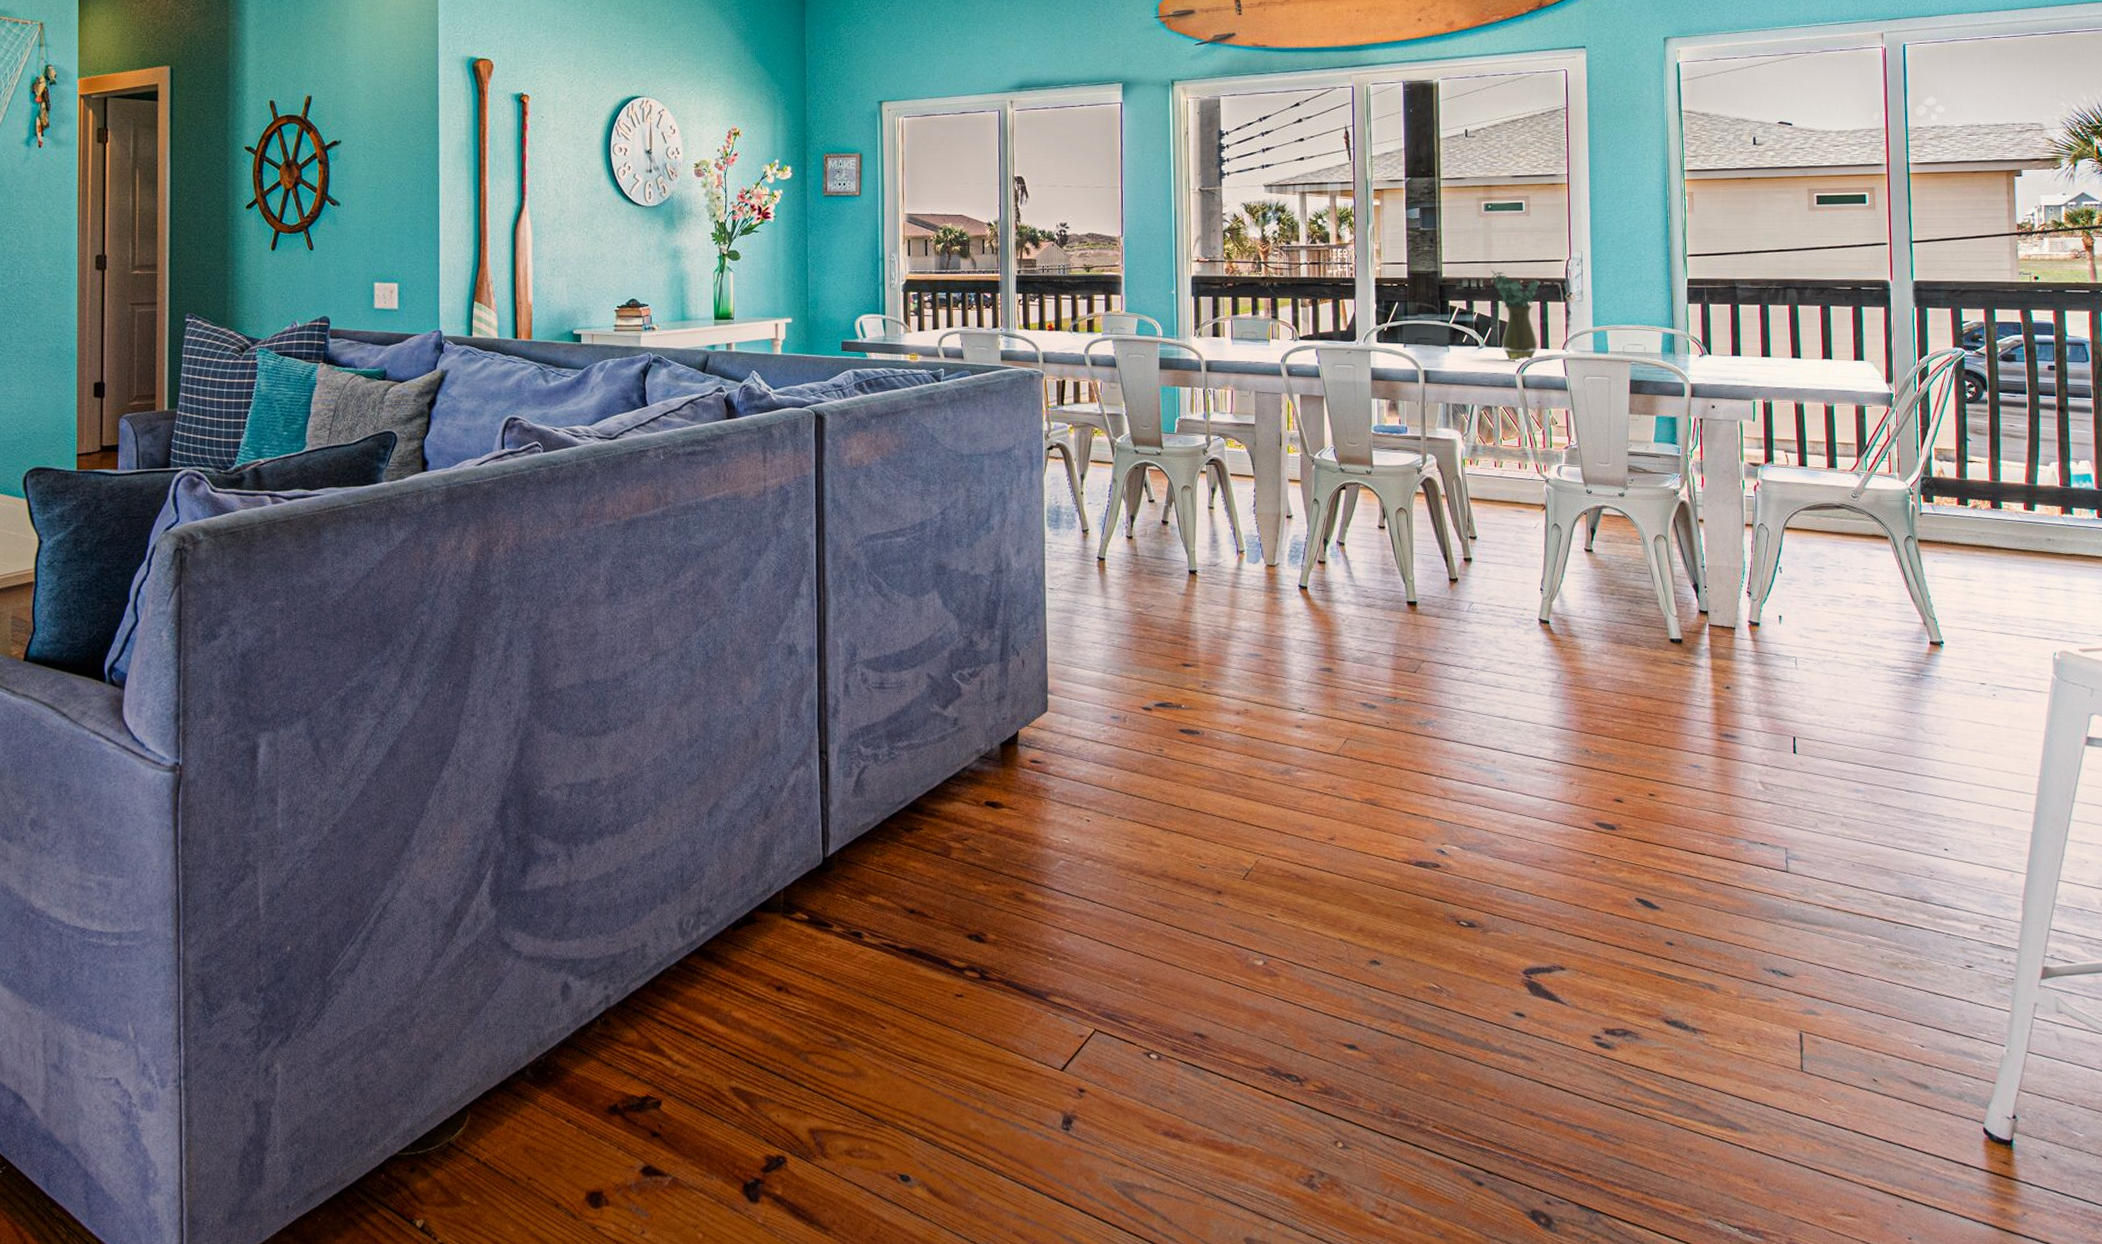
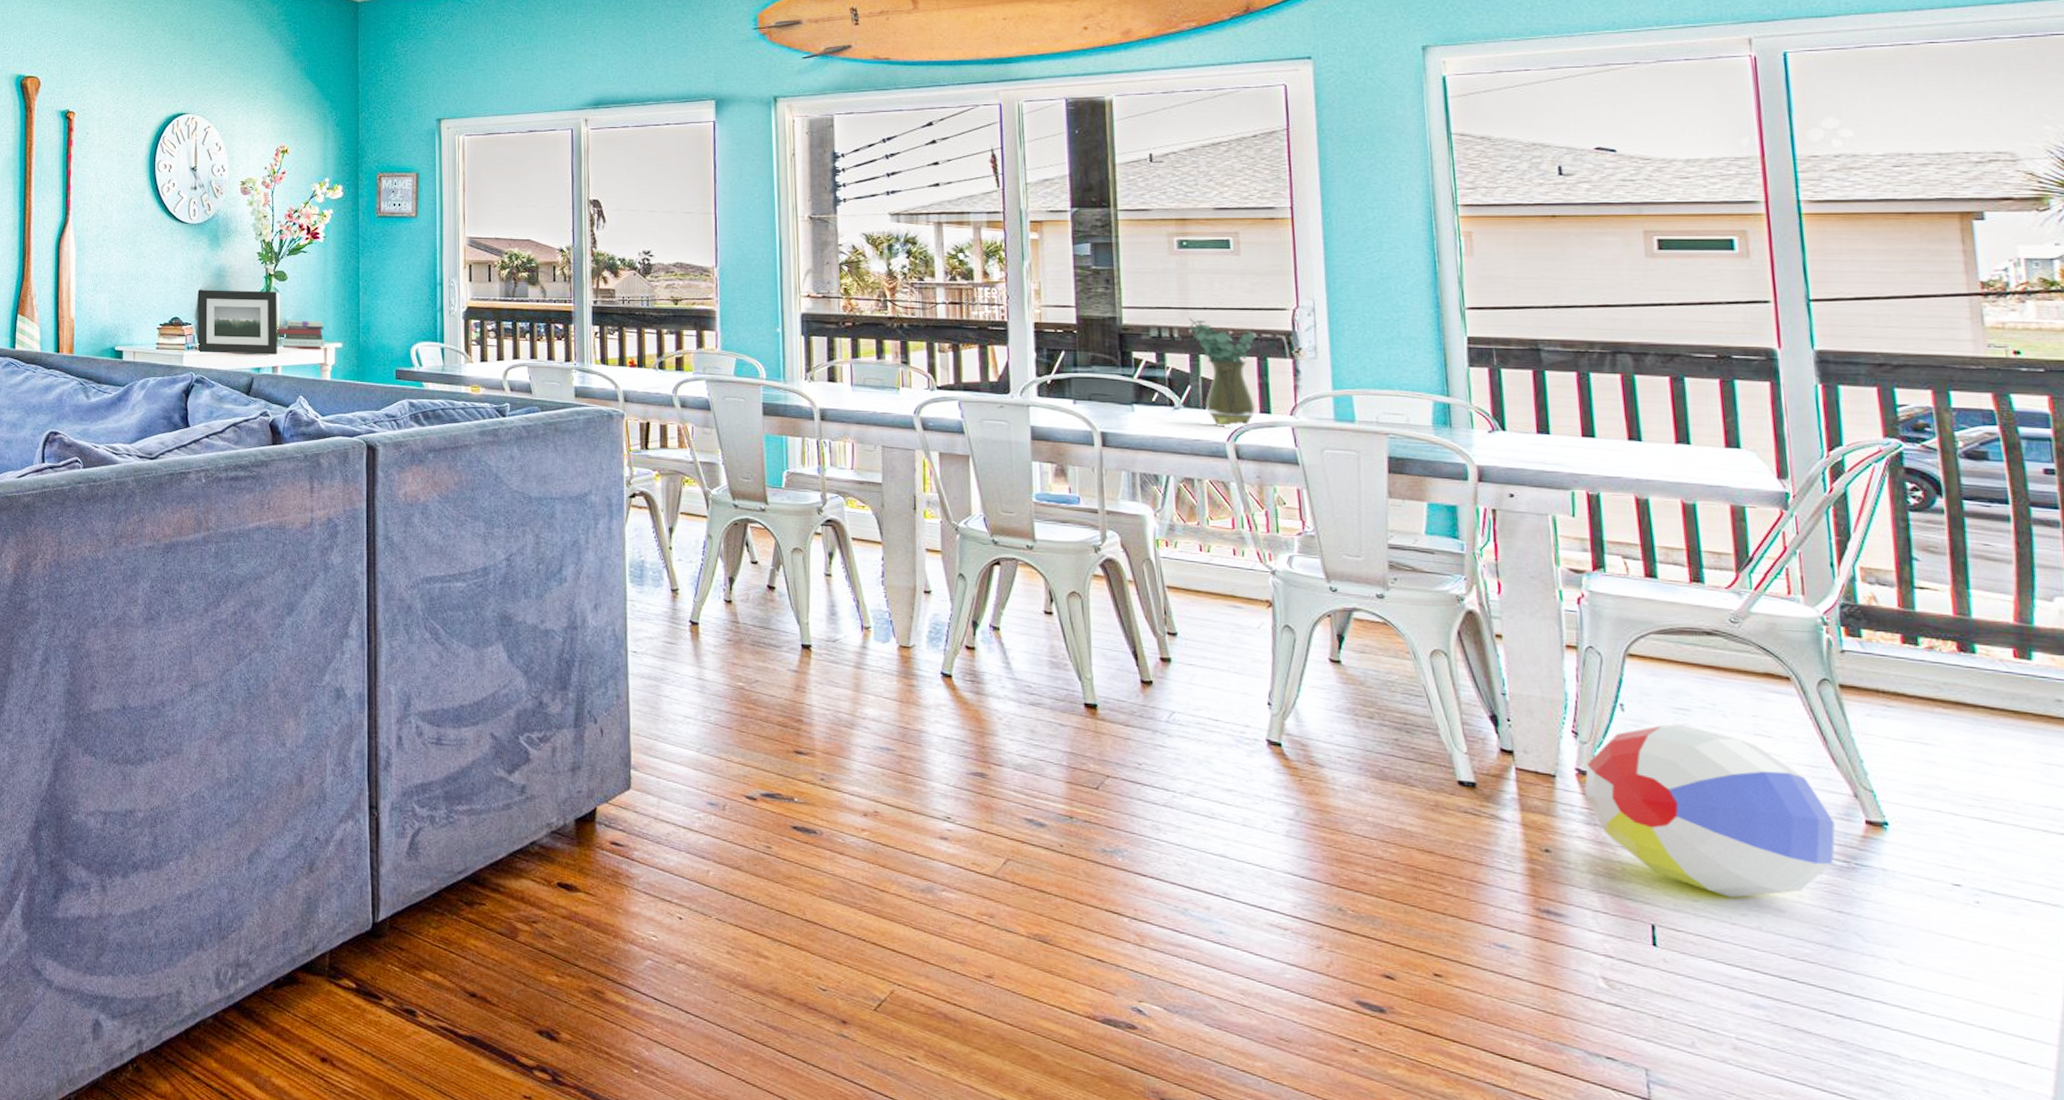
picture frame: none [654,270,731,333] -> present [197,289,277,355]
books: none [730,298,776,325] -> present [276,320,325,349]
beachball: none [1754,579,1912,710] -> present [1584,724,1836,898]

